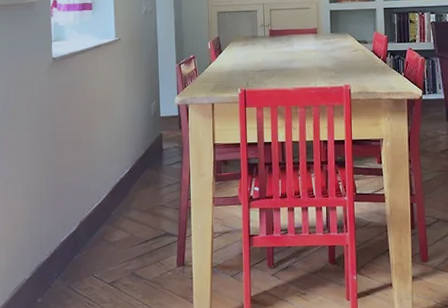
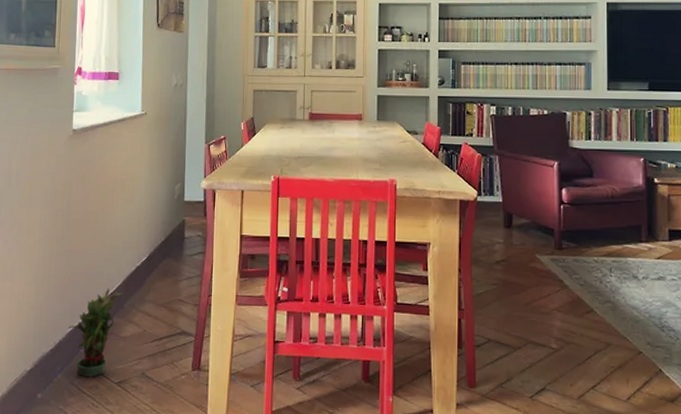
potted plant: none [62,199,110,280] -> present [68,287,123,377]

